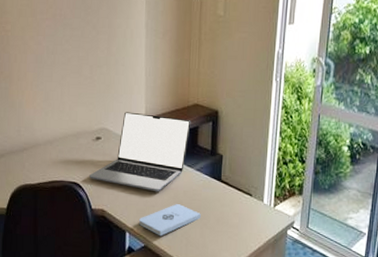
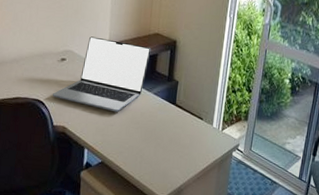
notepad: present [139,204,201,237] -> none [98,124,156,154]

